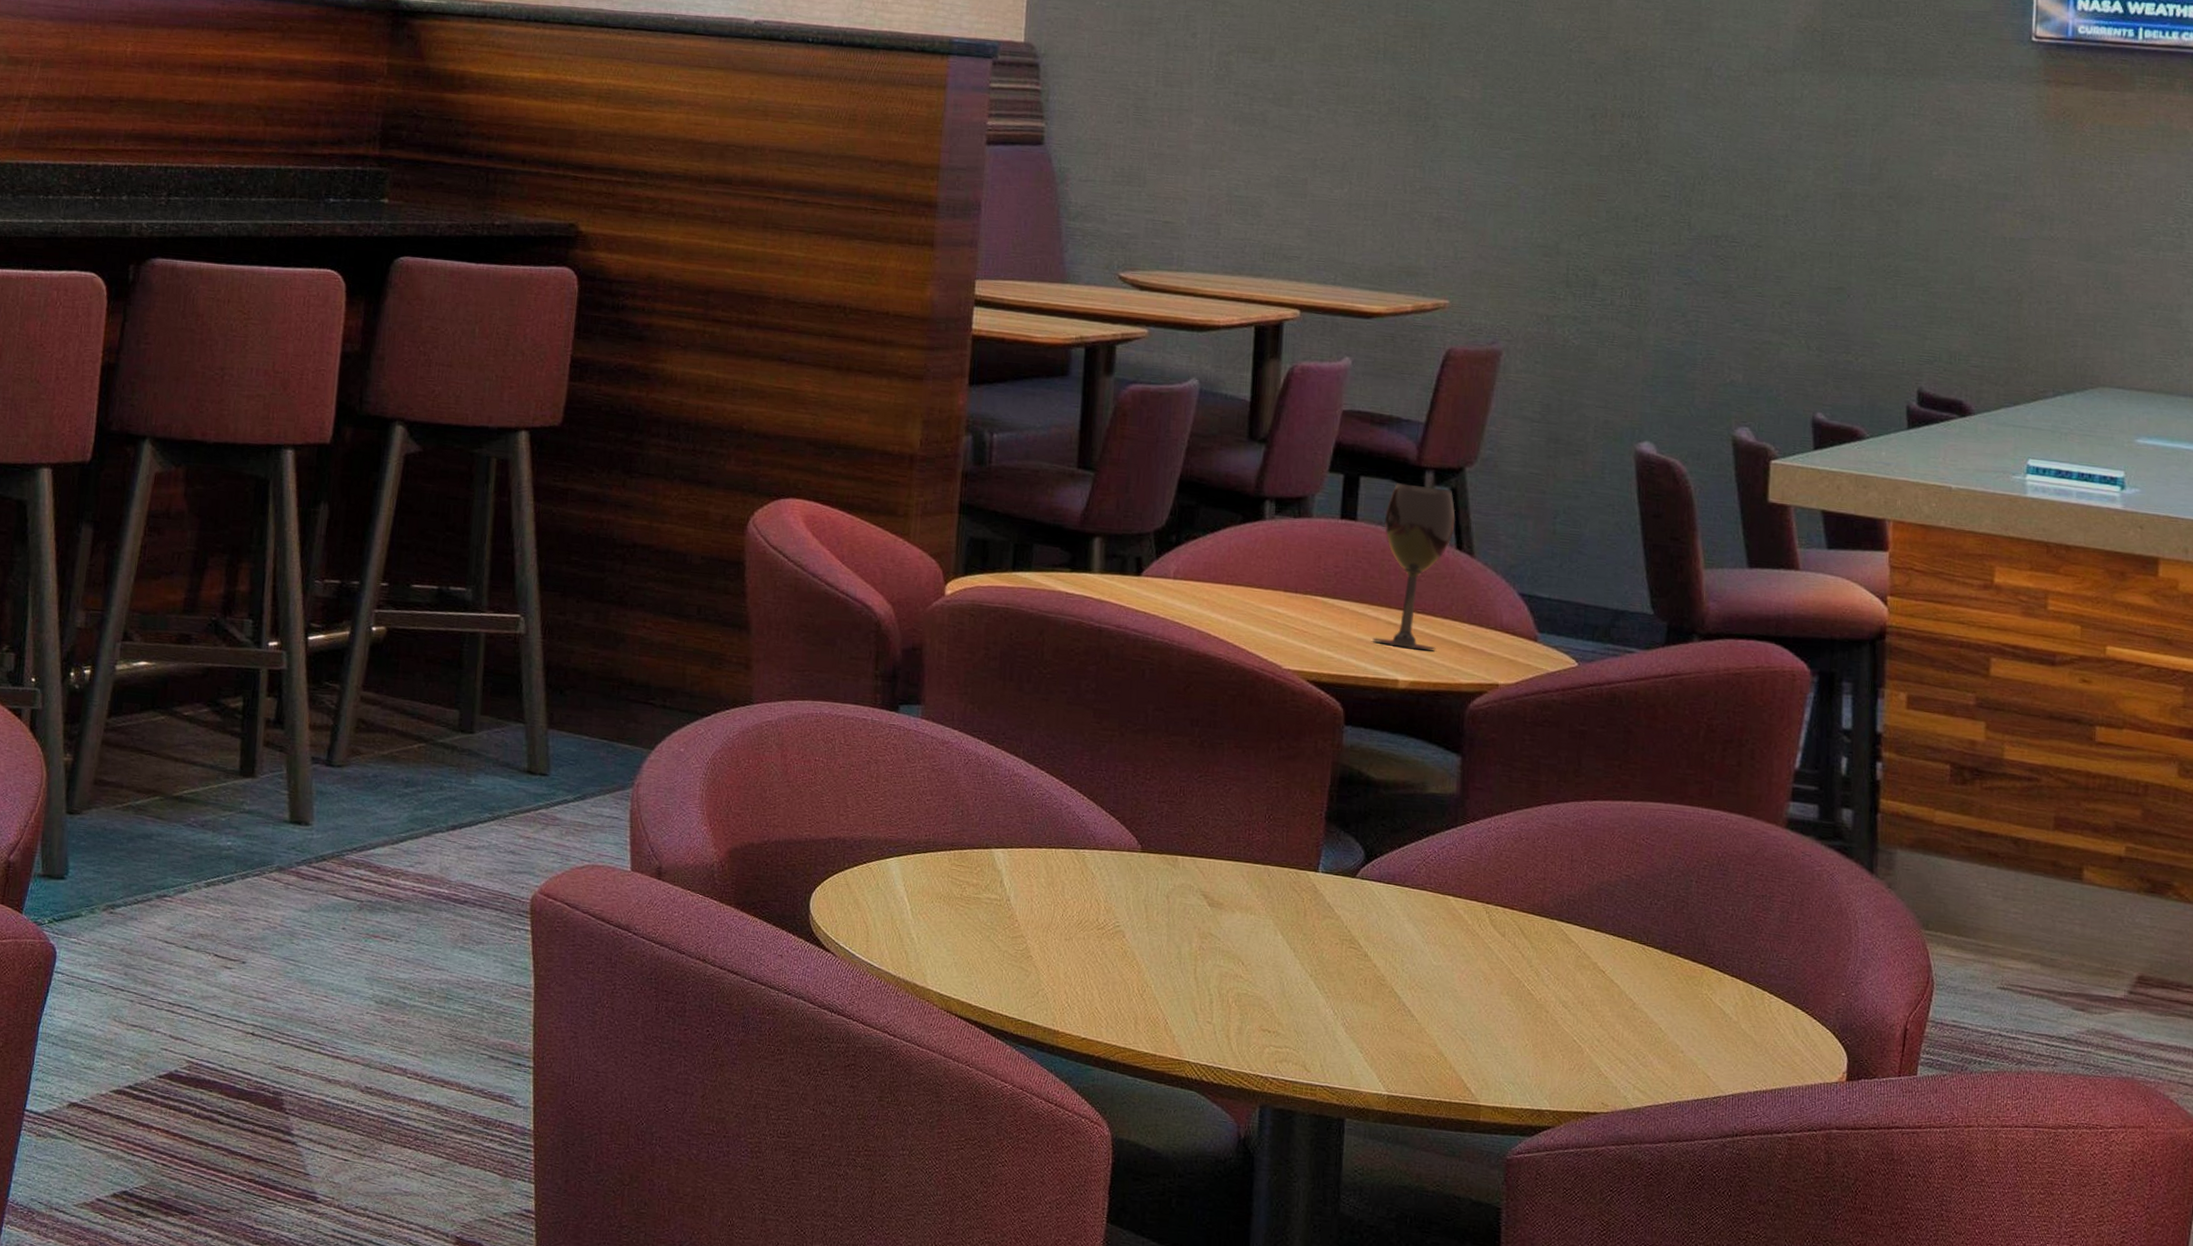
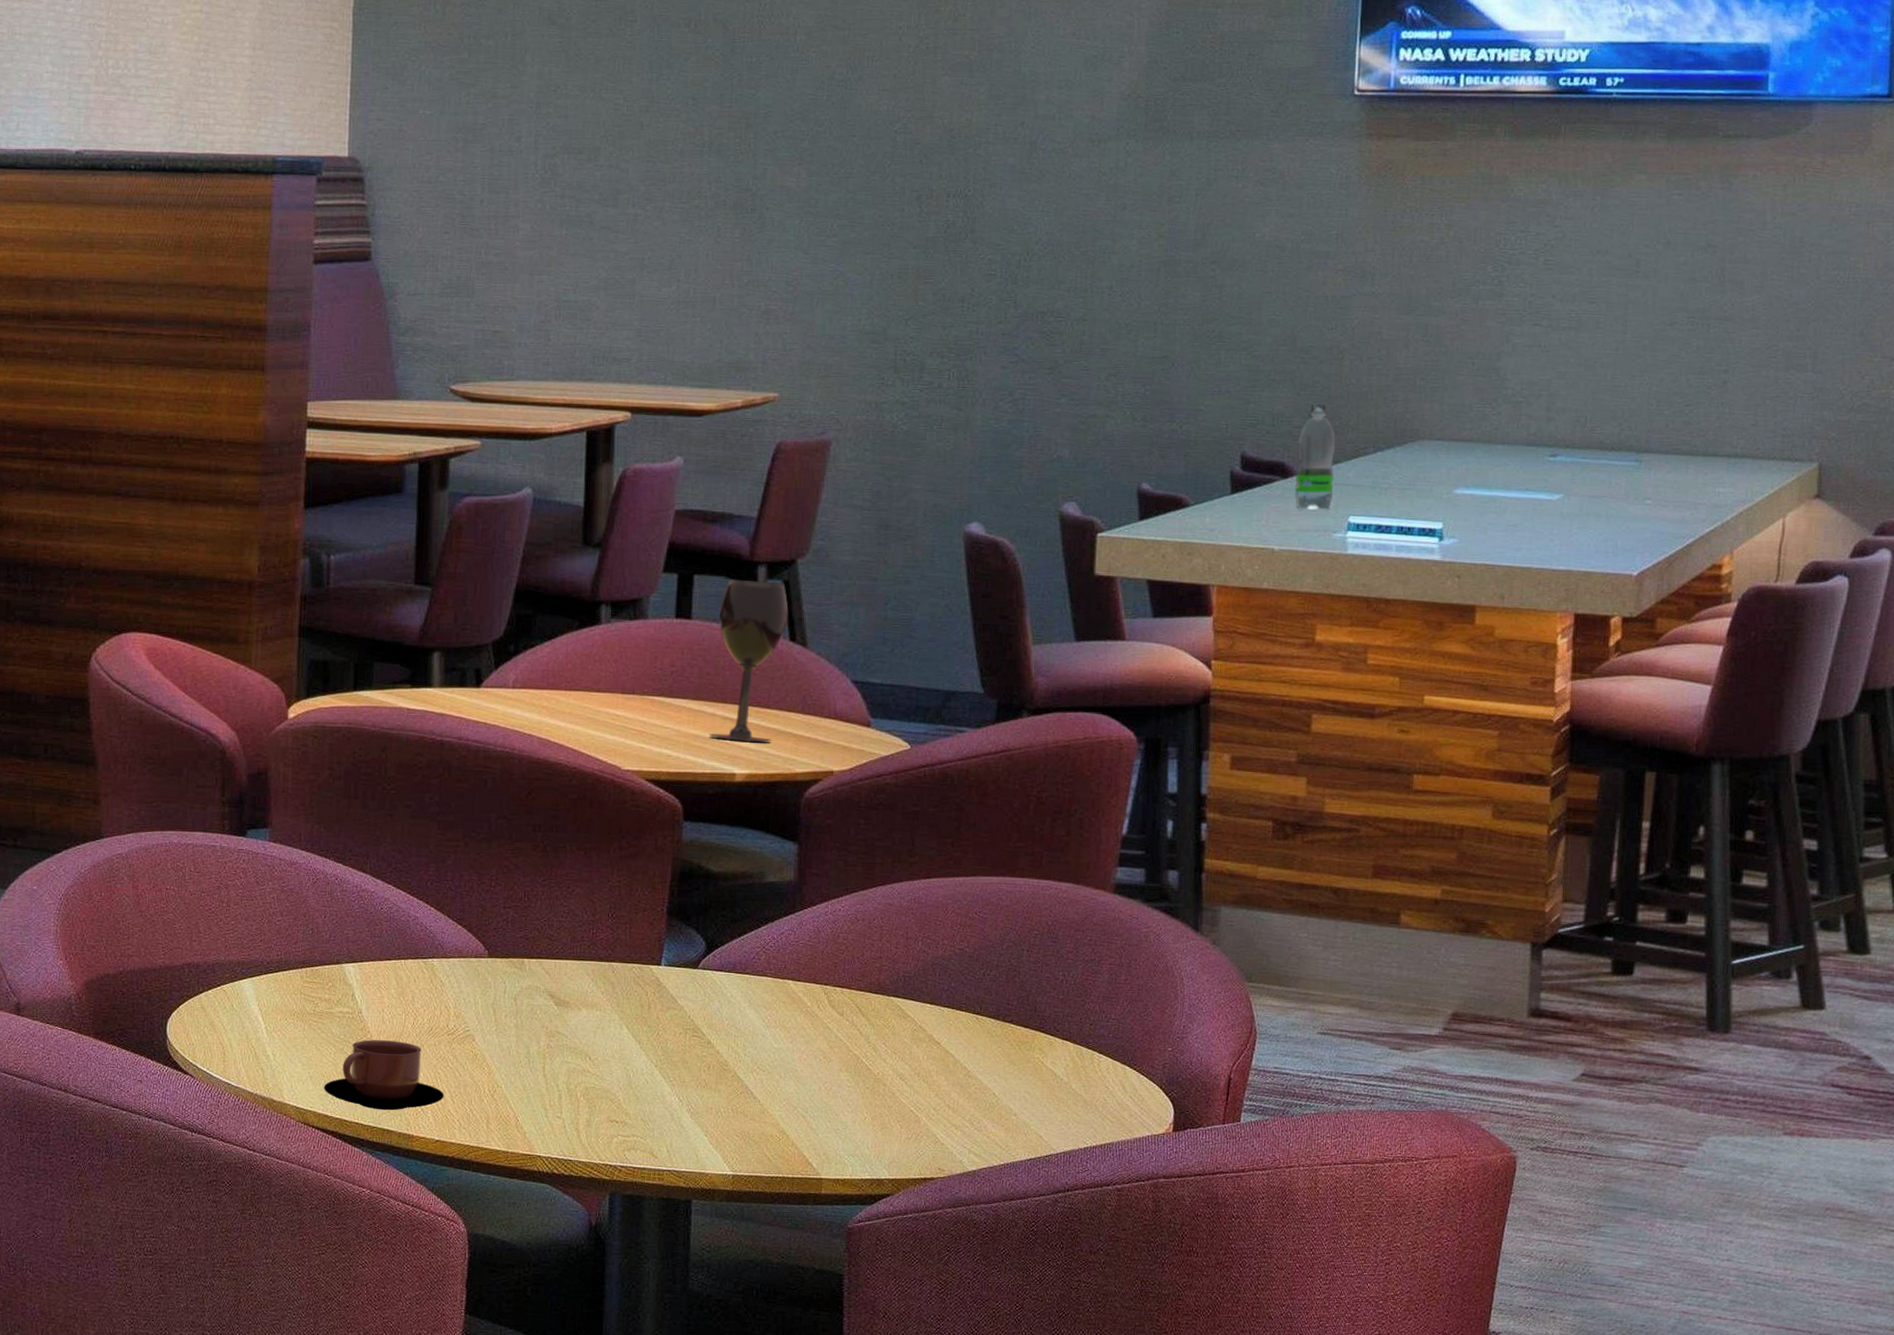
cup: none [968,928,1092,1004] -> present [323,1040,444,1111]
bottle: none [1973,344,2015,453] -> present [1295,404,1336,512]

